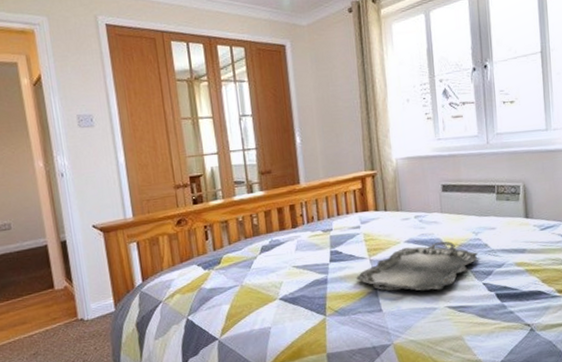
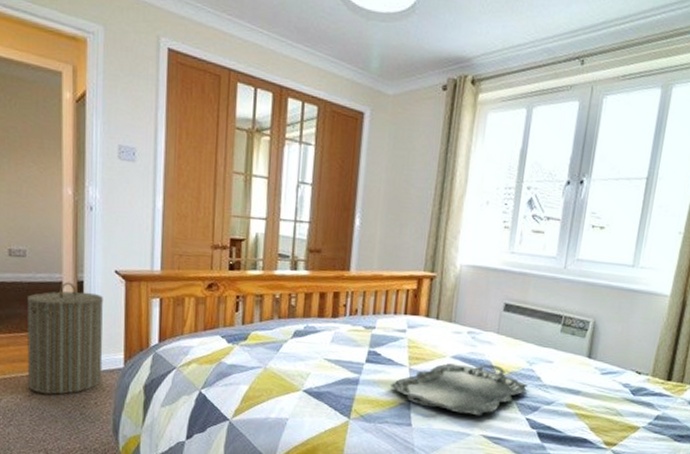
laundry hamper: none [17,244,98,350] -> present [26,281,103,395]

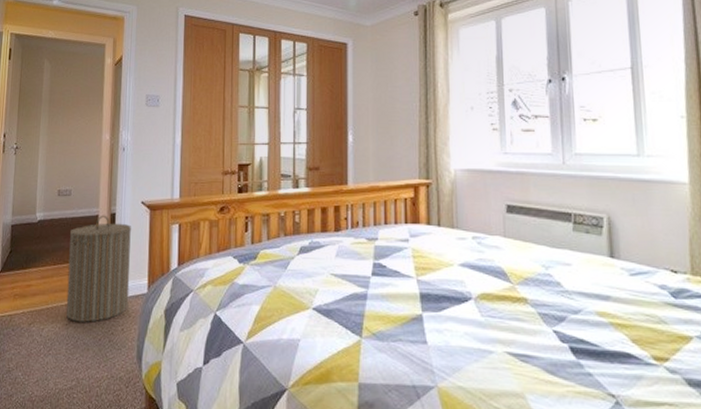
serving tray: present [389,363,529,416] -> none [398,271,549,330]

